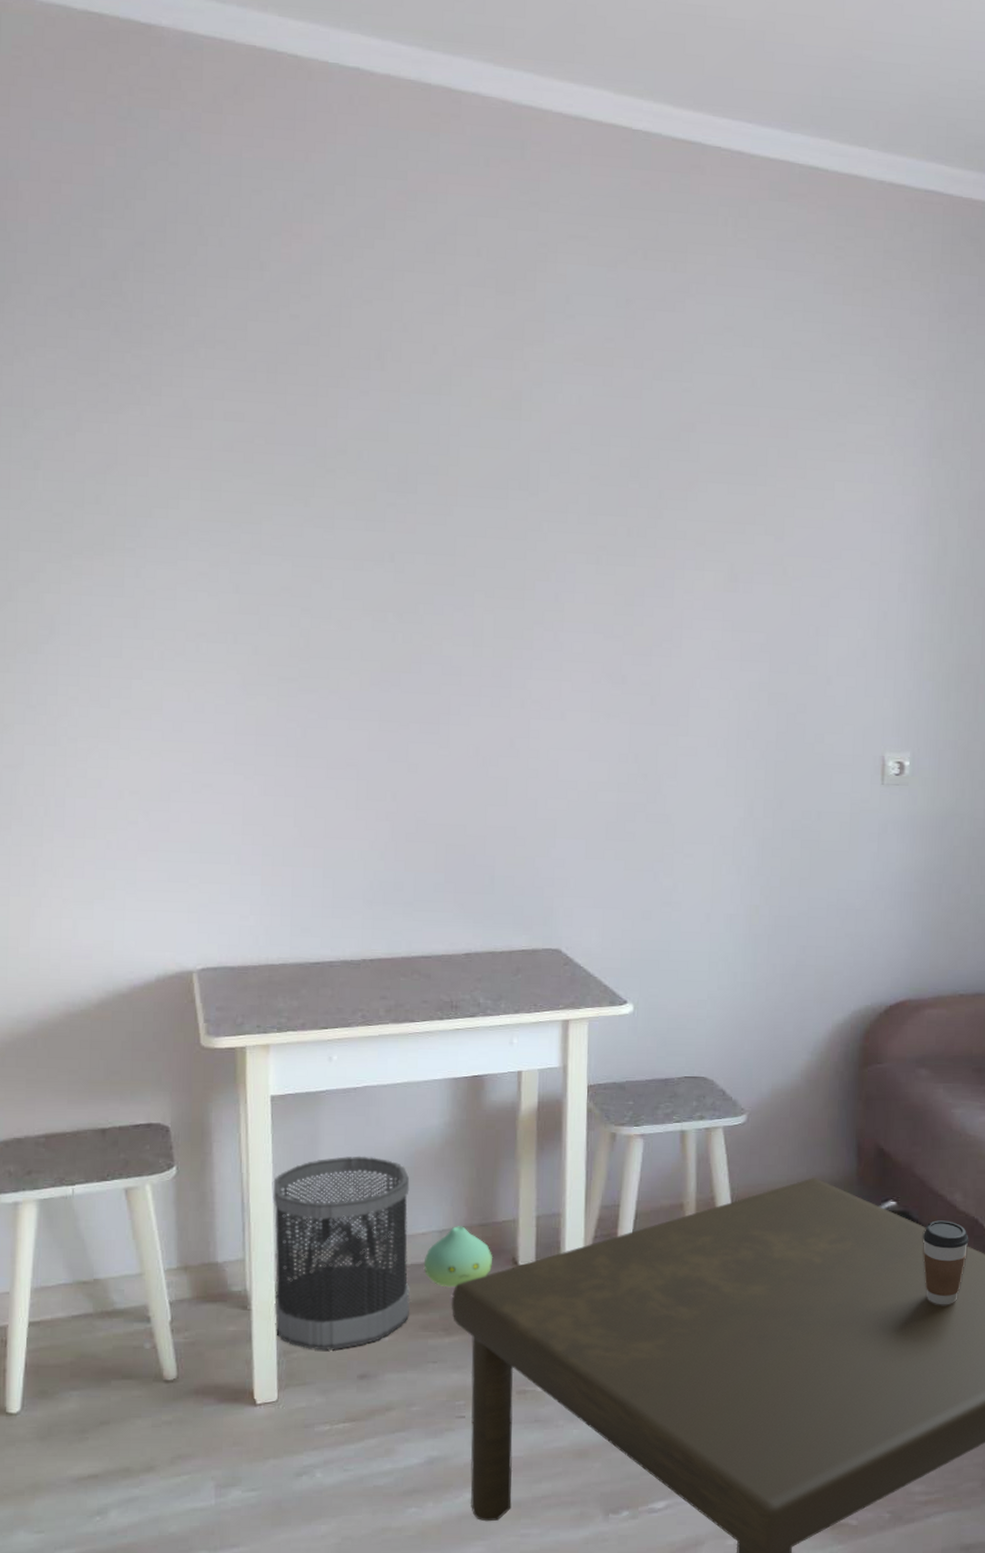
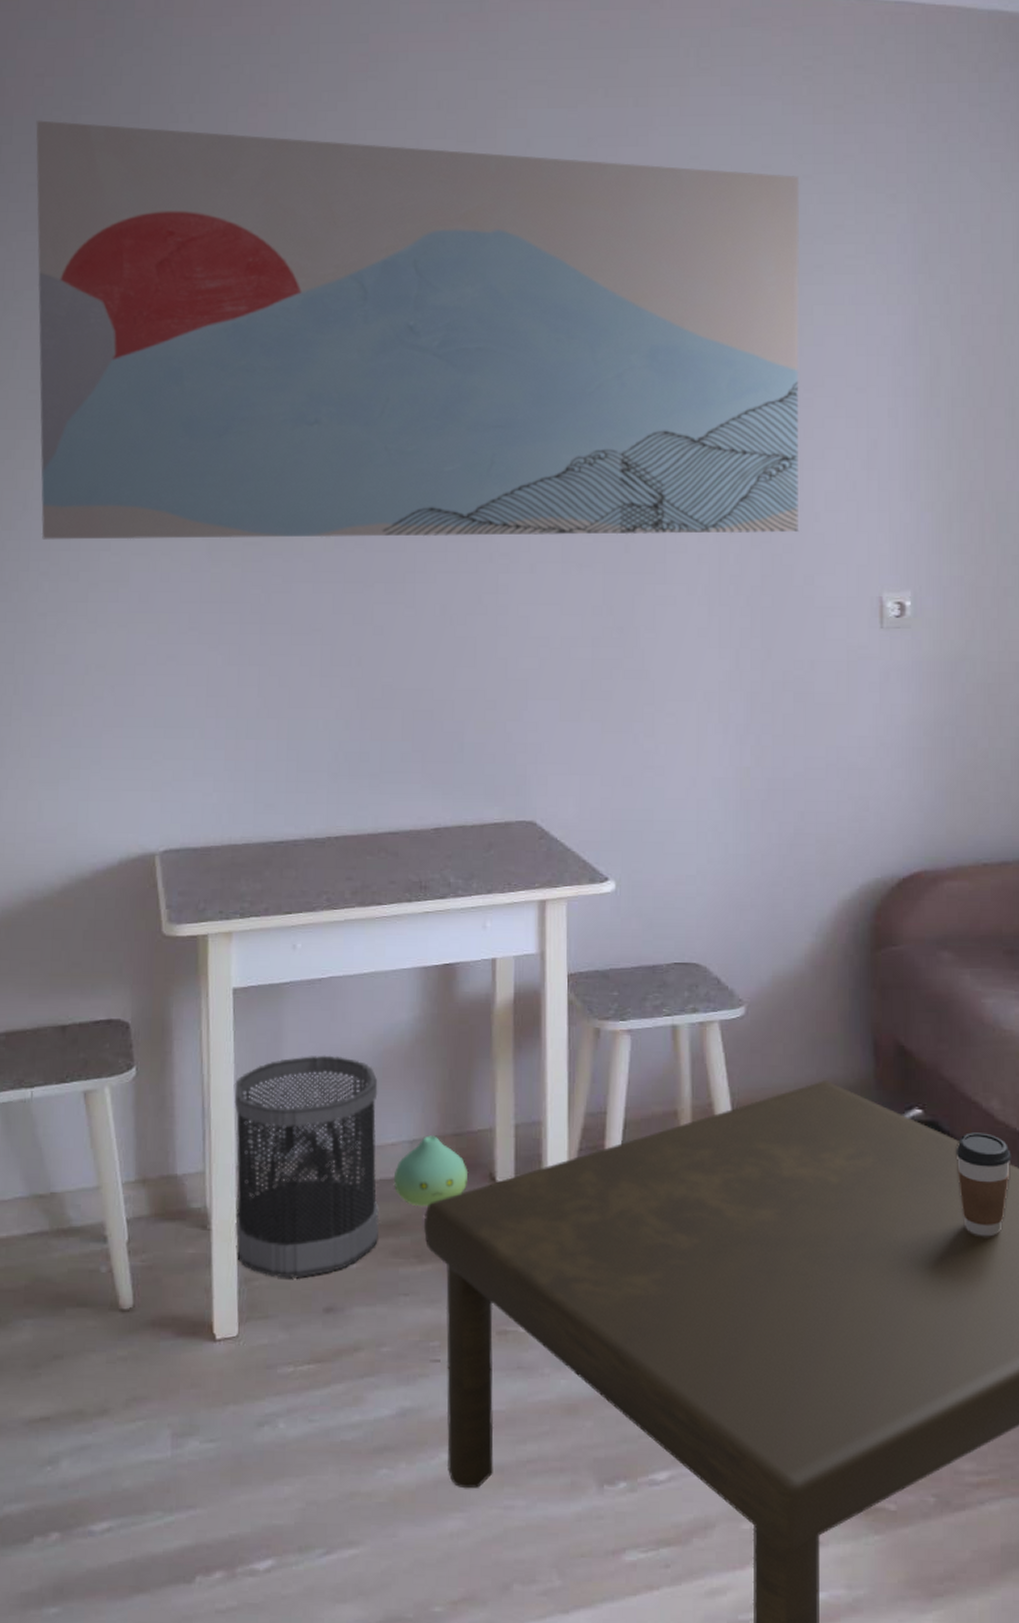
wall art: none [53,230,828,694] -> present [36,120,800,540]

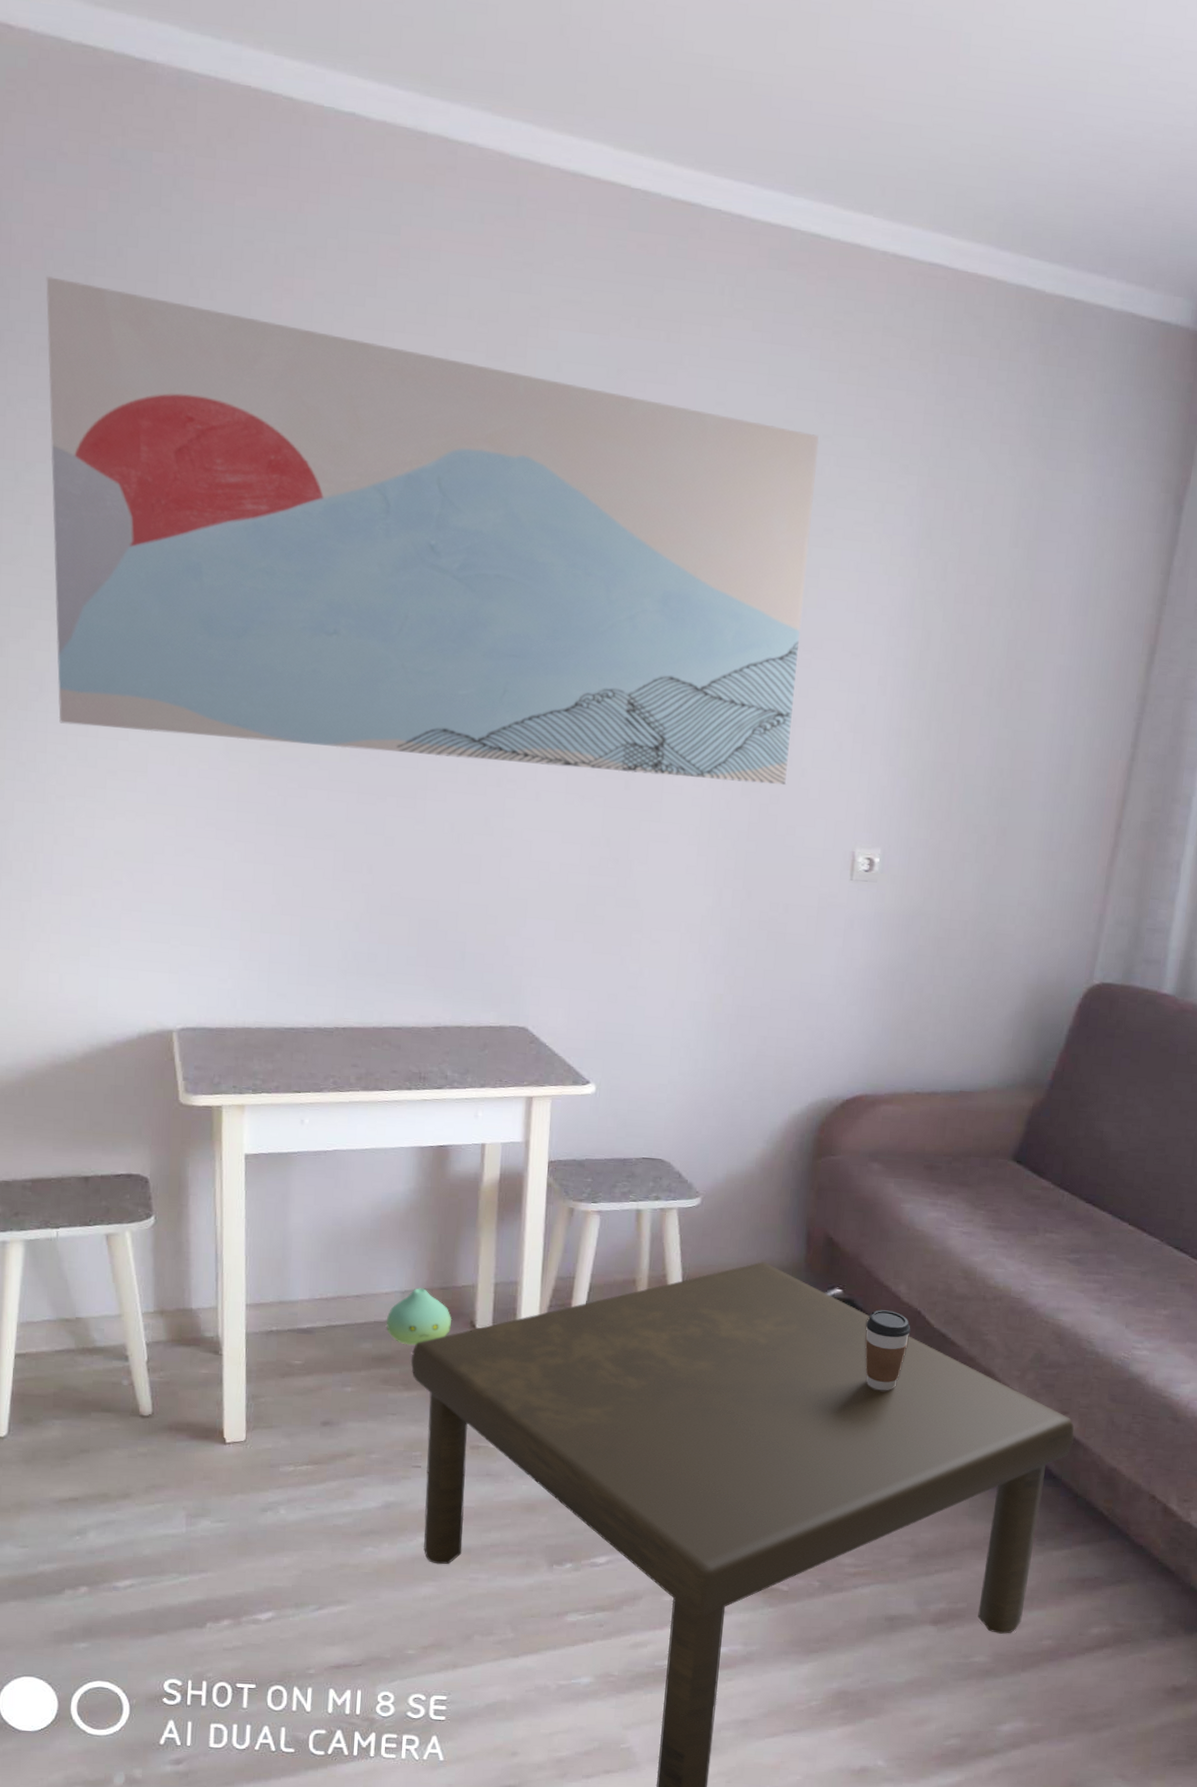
wastebasket: present [233,1055,380,1278] -> none [244,1216,375,1397]

